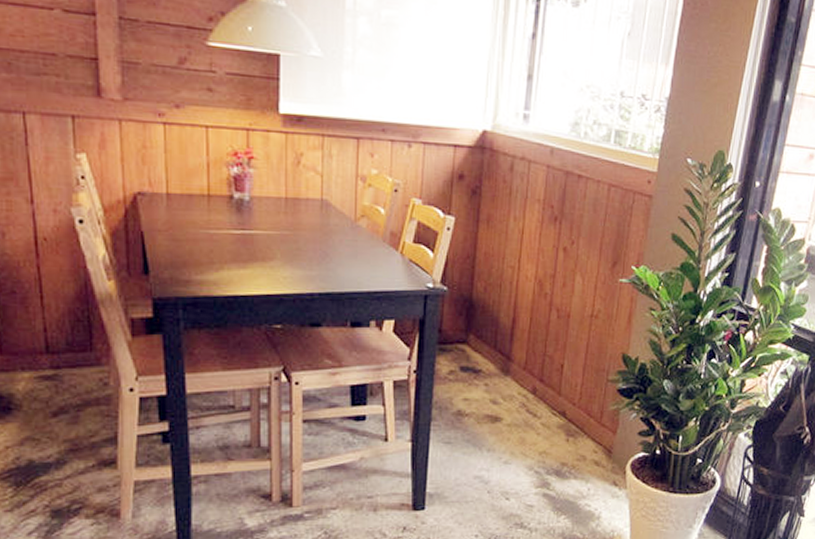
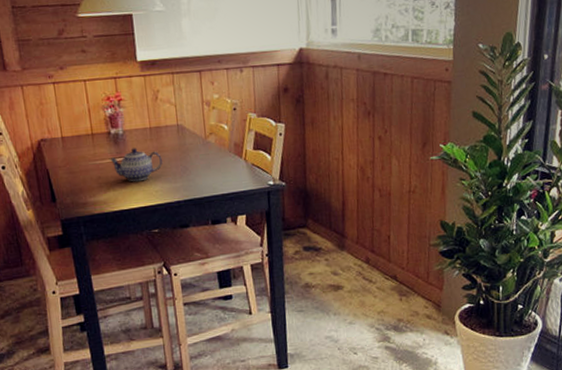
teapot: none [228,220,297,263] -> present [110,148,163,182]

